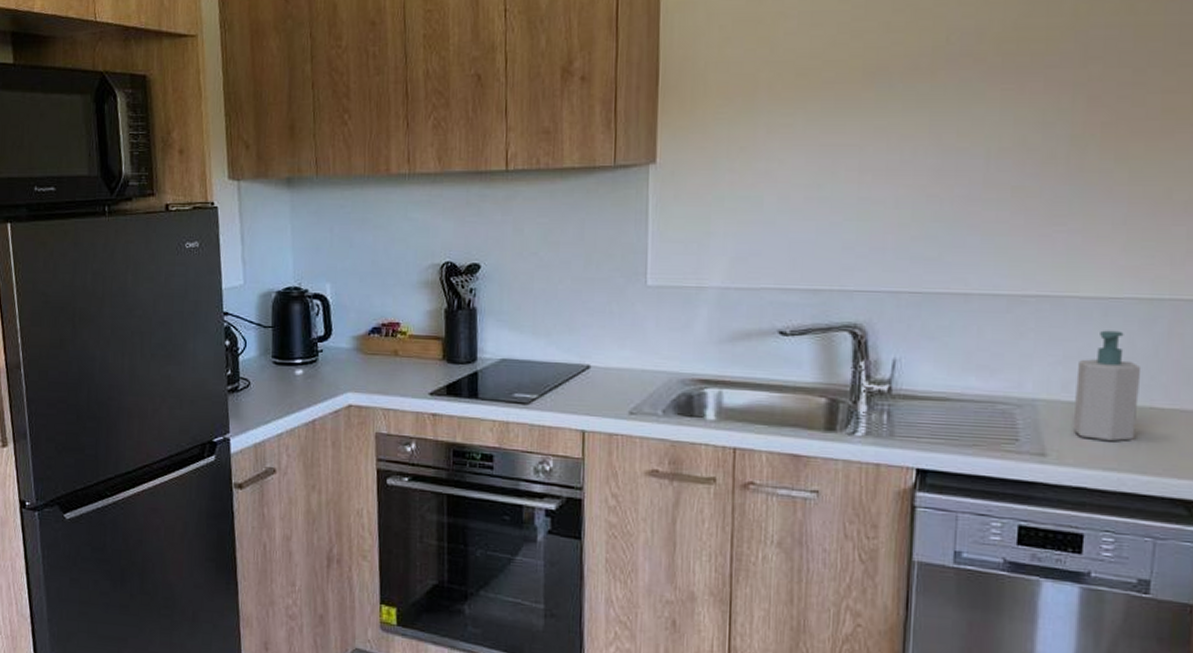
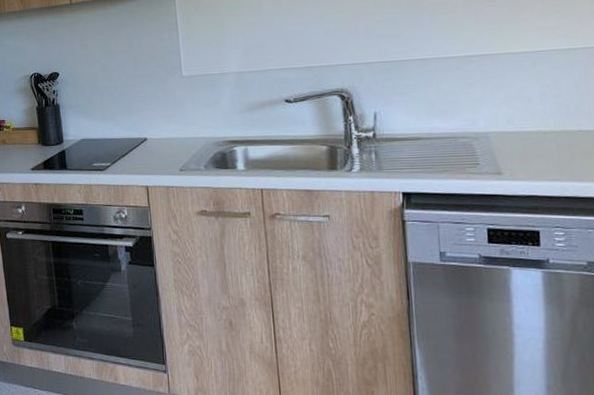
soap bottle: present [1072,330,1142,442] -> none [517,75,570,159]

